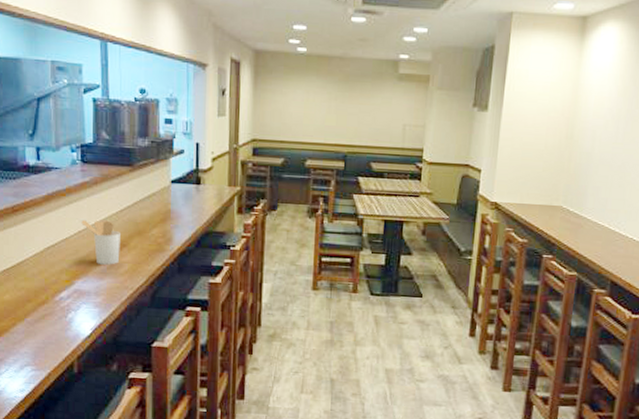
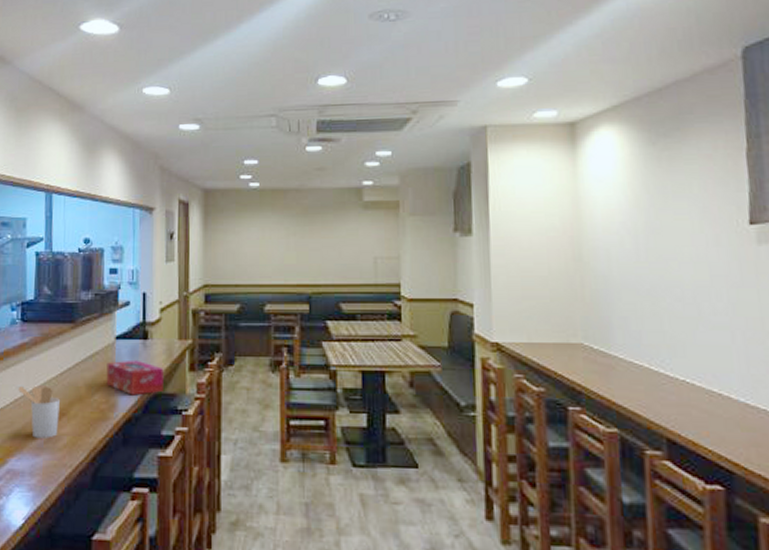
tissue box: none [163,201,215,232] -> present [106,359,164,396]

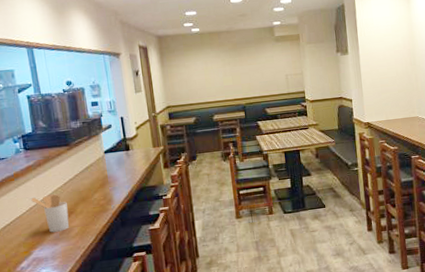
tissue box: present [106,359,164,396] -> none [100,166,147,191]

